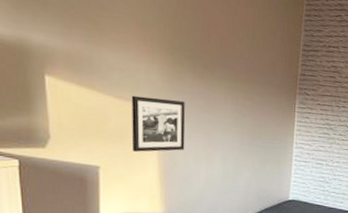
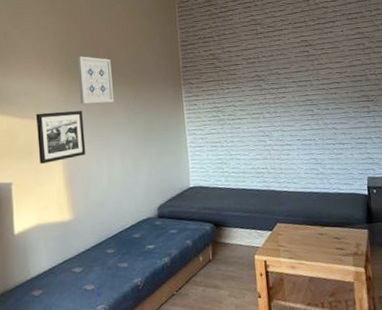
wall art: none [183,38,223,99] -> present [77,56,114,104]

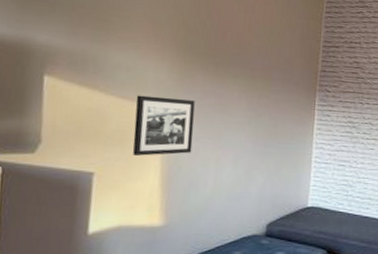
wall art: present [77,56,114,104] -> none [194,36,239,97]

